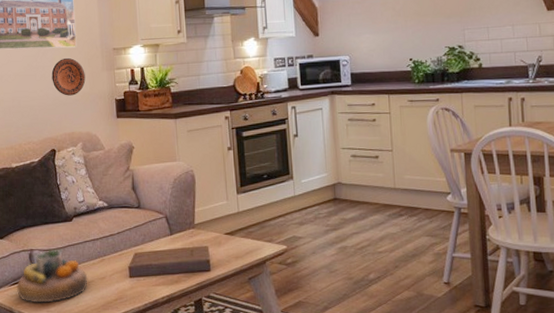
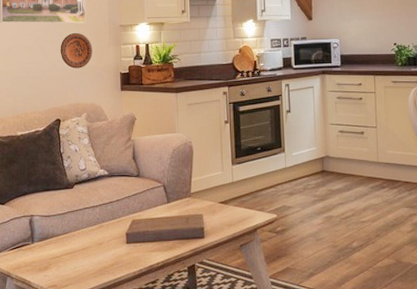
decorative bowl: present [16,249,88,303] -> none [15,215,86,268]

